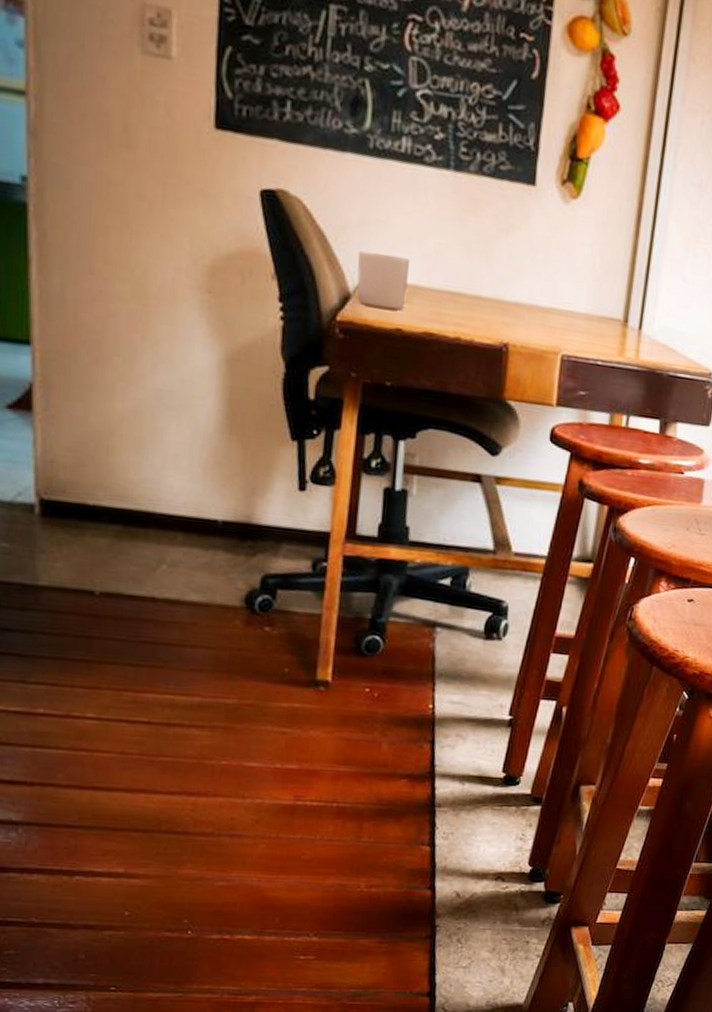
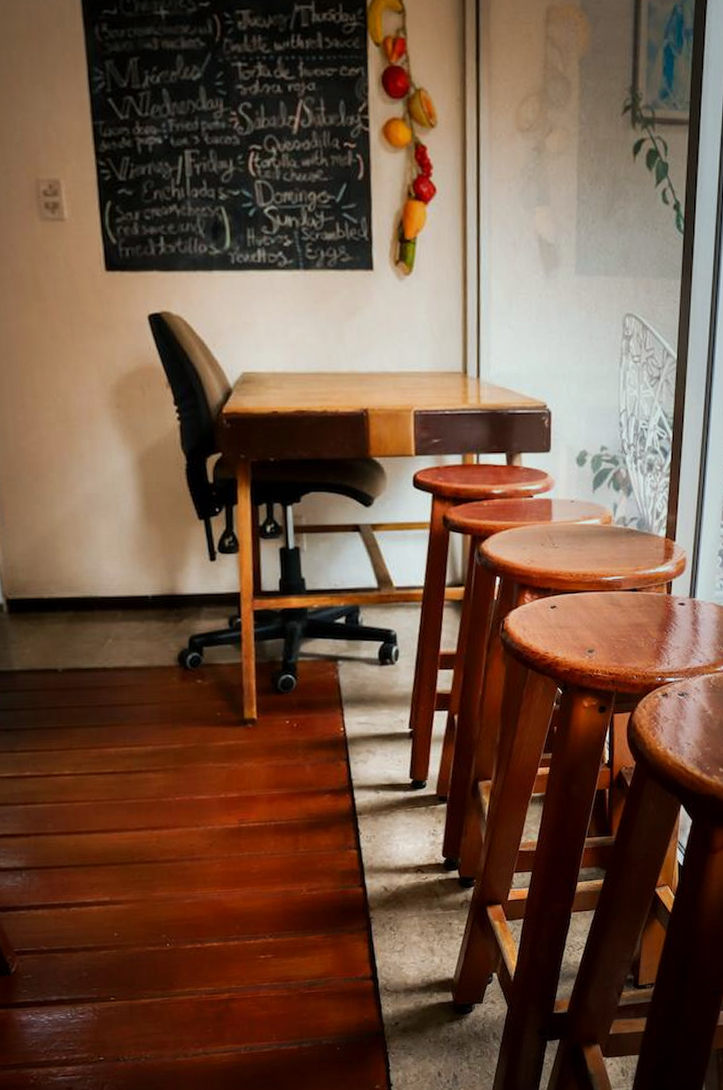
mug: present [357,251,409,311] -> none [234,350,278,396]

